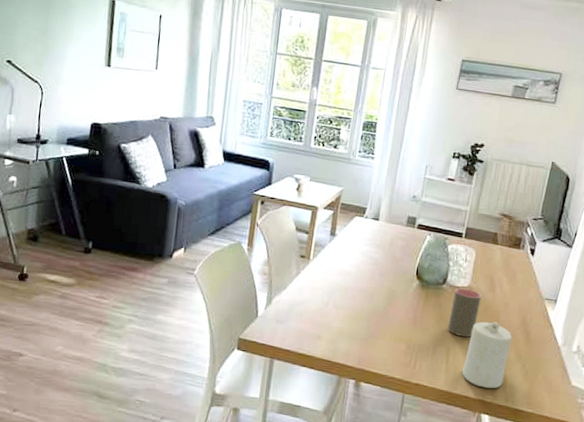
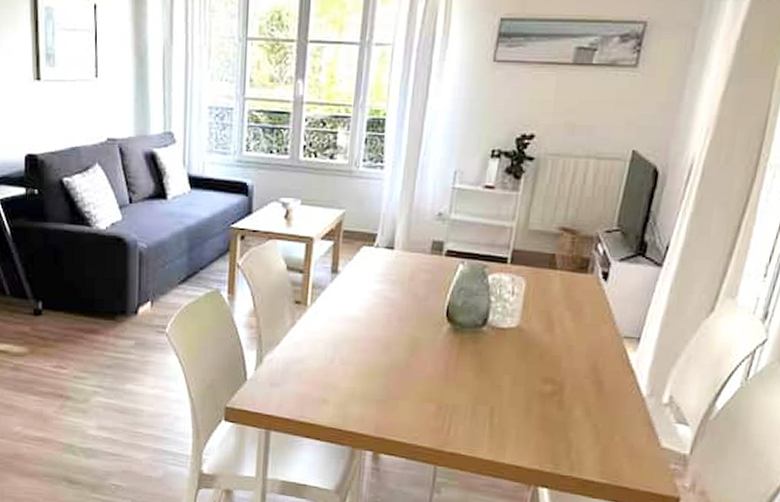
cup: present [447,288,482,337] -> none [490,329,535,392]
candle: present [461,321,512,389] -> none [511,370,578,456]

